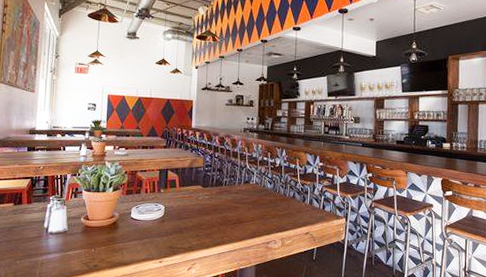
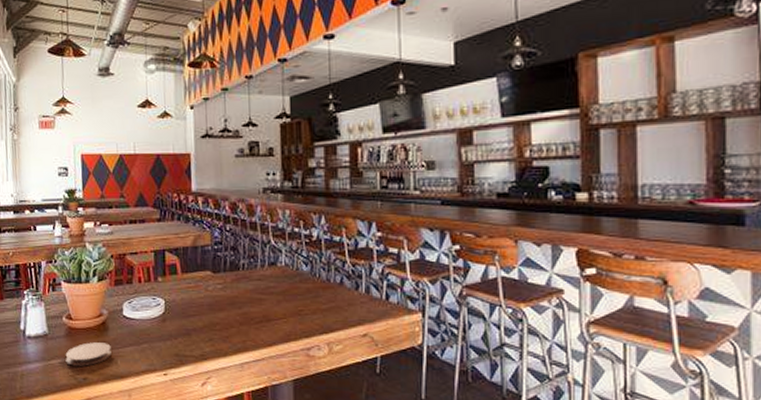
coaster: none [80,237,119,256] -> present [65,342,112,366]

